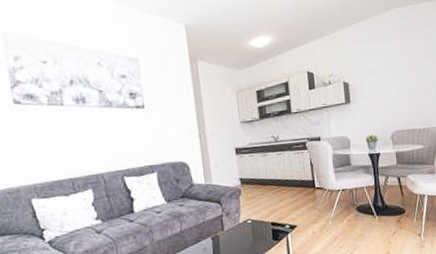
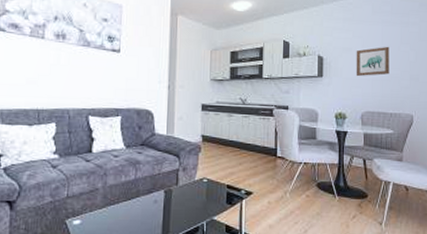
wall art: none [380,62,414,98] -> present [356,46,389,77]

